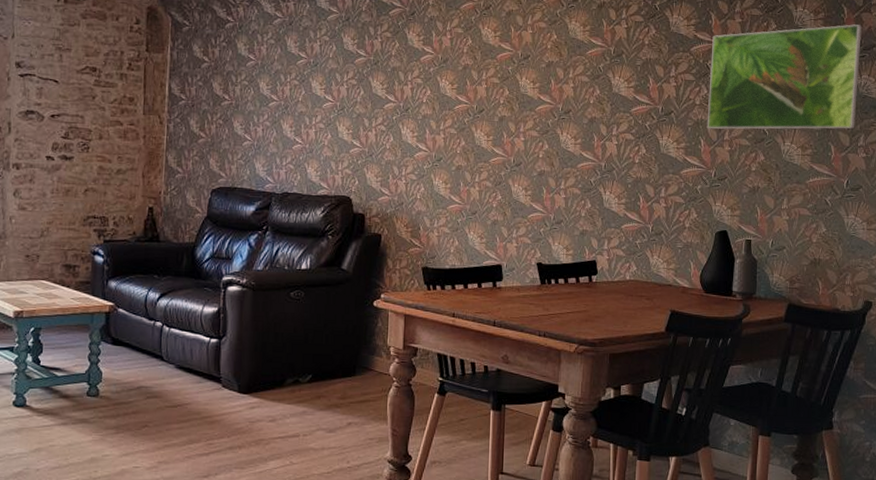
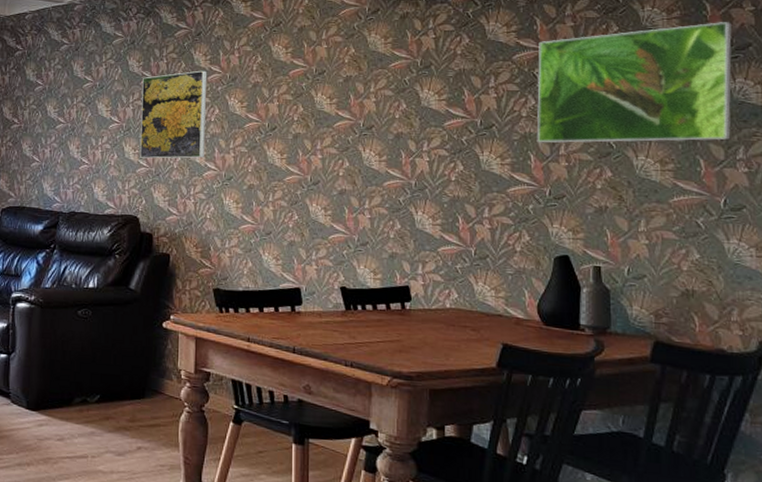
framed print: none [353,50,421,140] -> present [140,70,208,159]

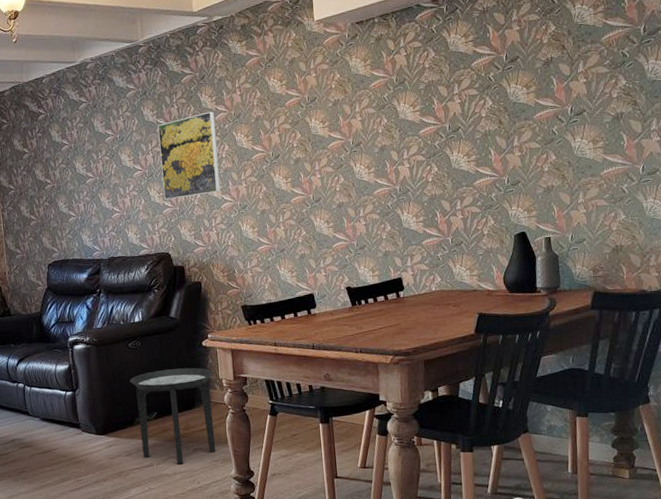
side table: none [73,347,172,462] -> present [130,367,216,465]
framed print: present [536,22,732,144] -> none [492,11,646,139]

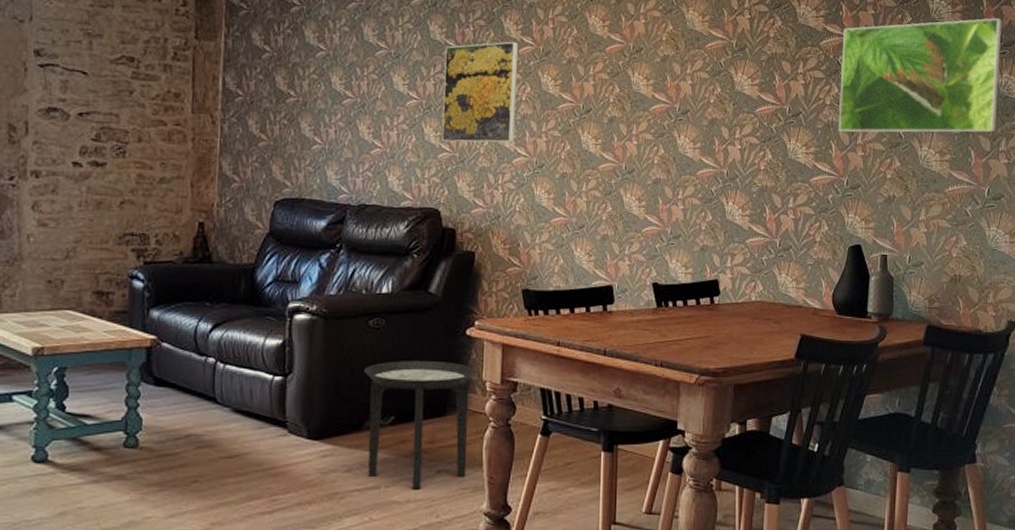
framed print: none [492,11,646,139] -> present [838,18,1002,133]

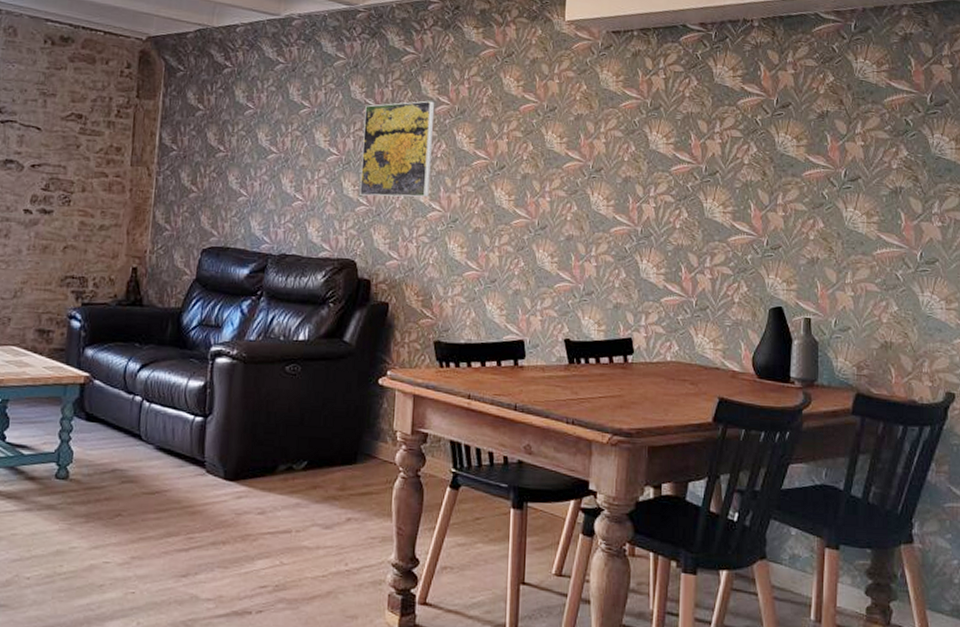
side table: present [364,361,476,490] -> none [279,407,387,536]
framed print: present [838,18,1002,133] -> none [757,77,932,194]

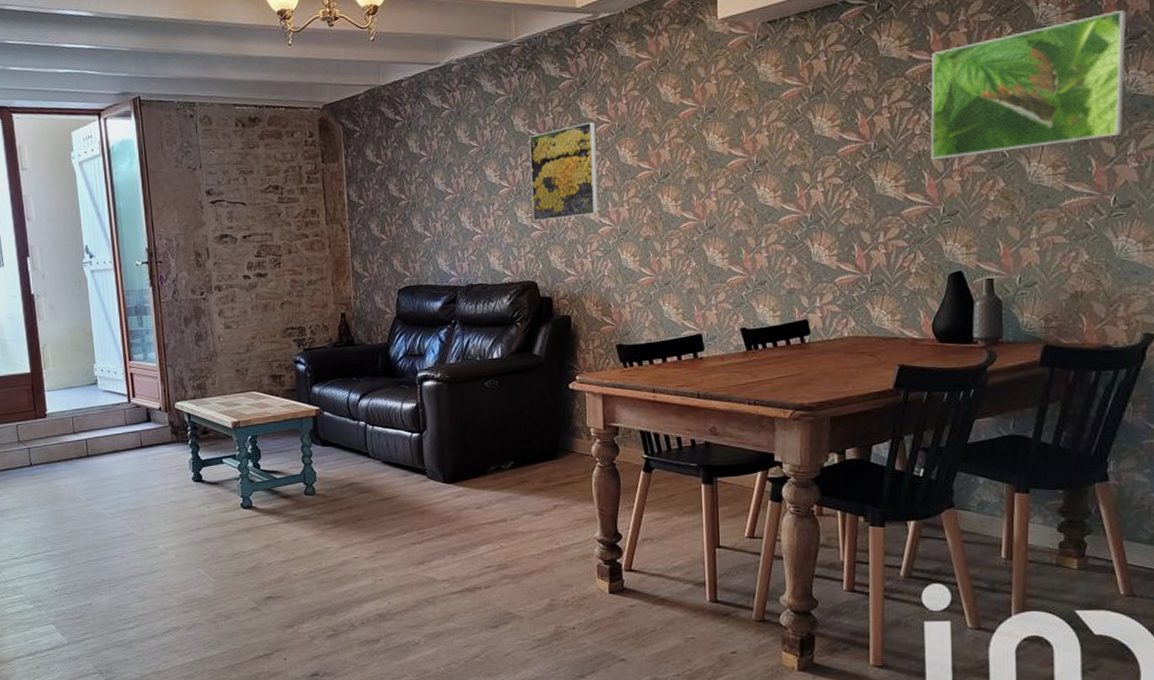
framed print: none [757,77,932,194] -> present [930,10,1126,160]

